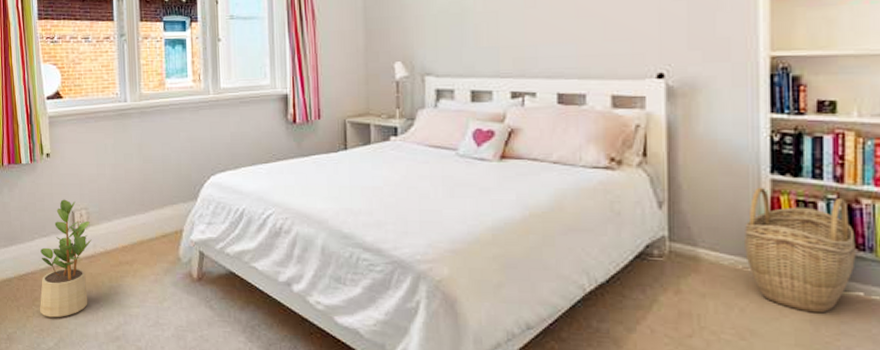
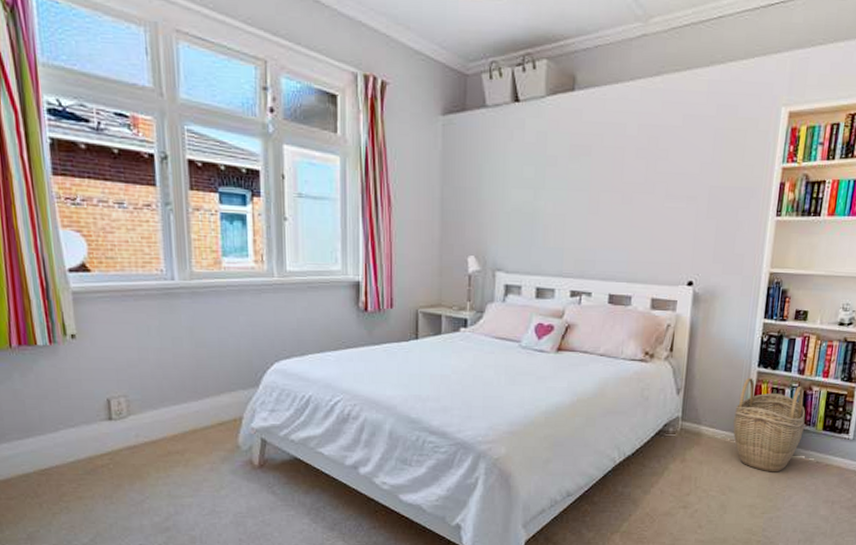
potted plant: present [40,199,92,318] -> none [67,386,134,513]

